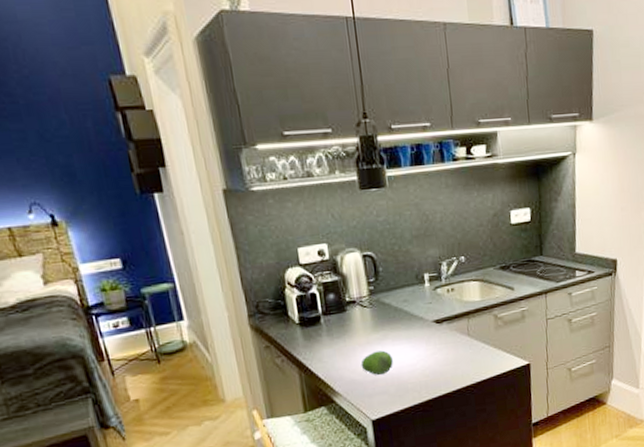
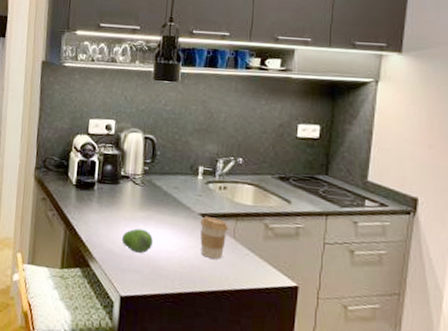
coffee cup: none [434,320,462,361] -> present [200,216,228,259]

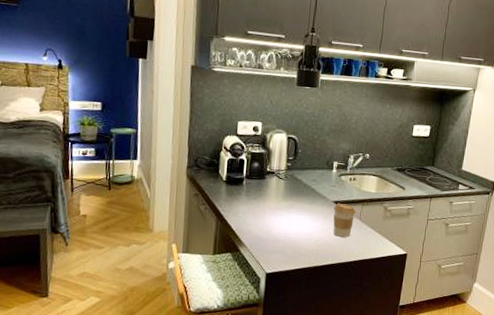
fruit: present [121,228,153,253] -> none [267,216,294,237]

